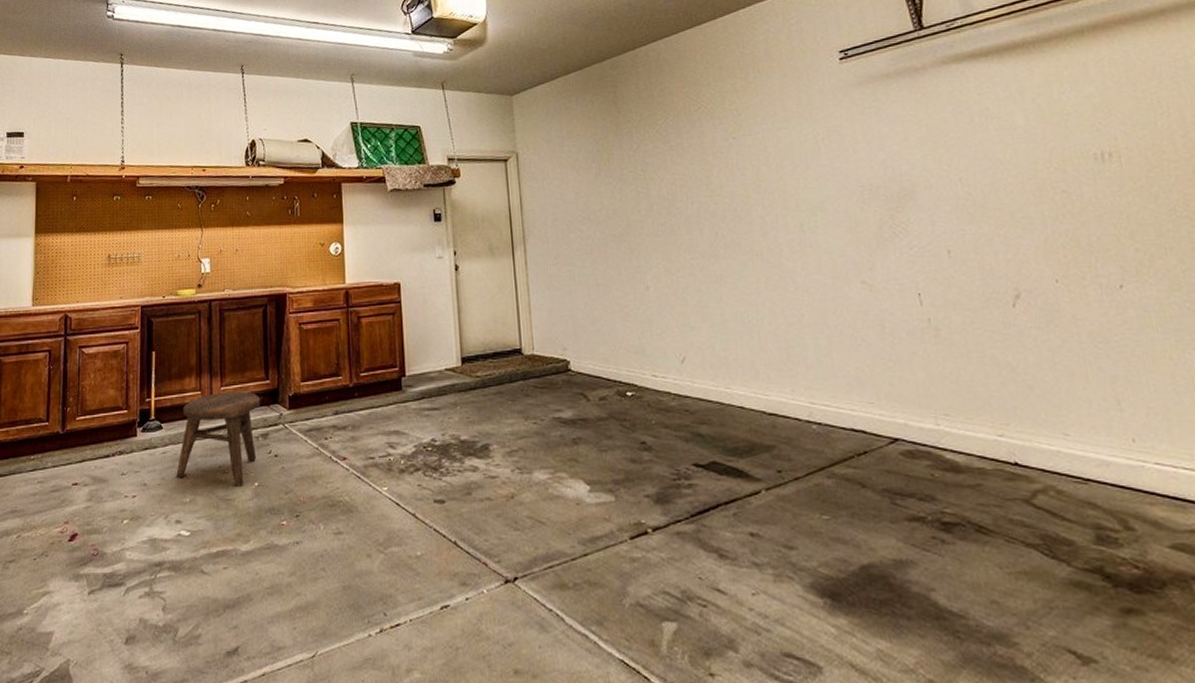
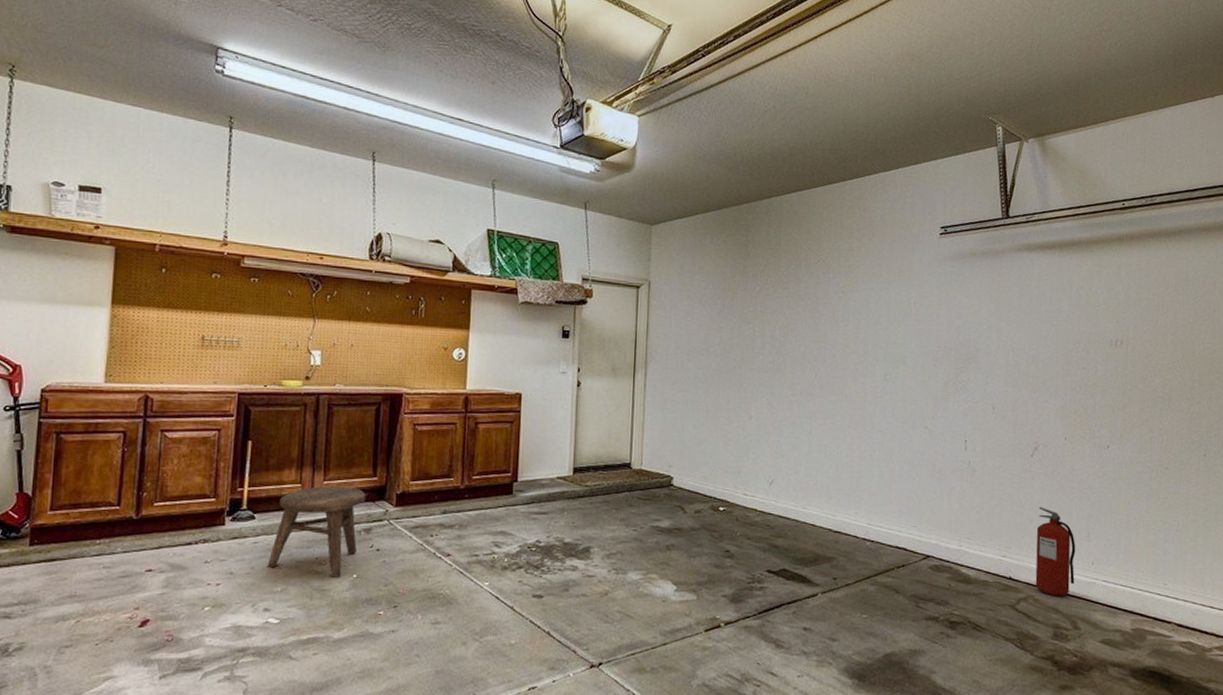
fire extinguisher: none [1037,369,1112,486] -> present [1035,506,1076,596]

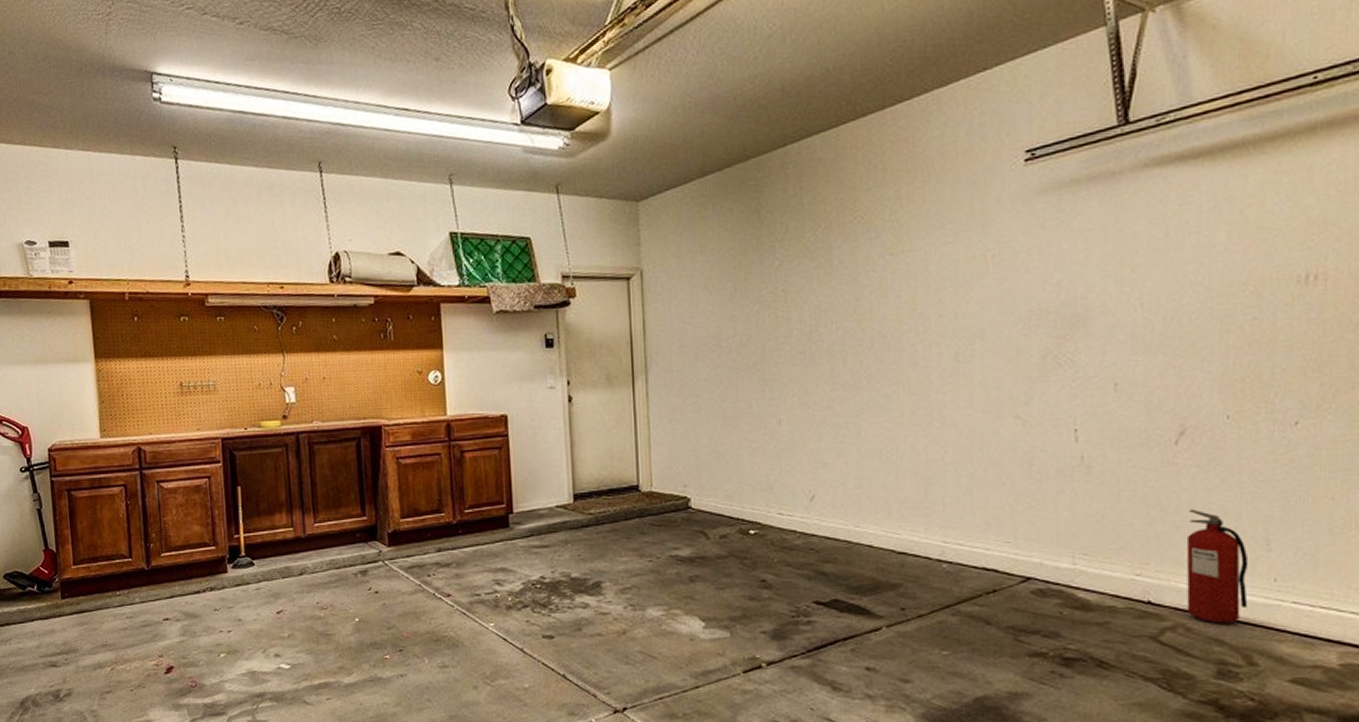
stool: present [267,485,366,579] -> none [272,527,358,624]

